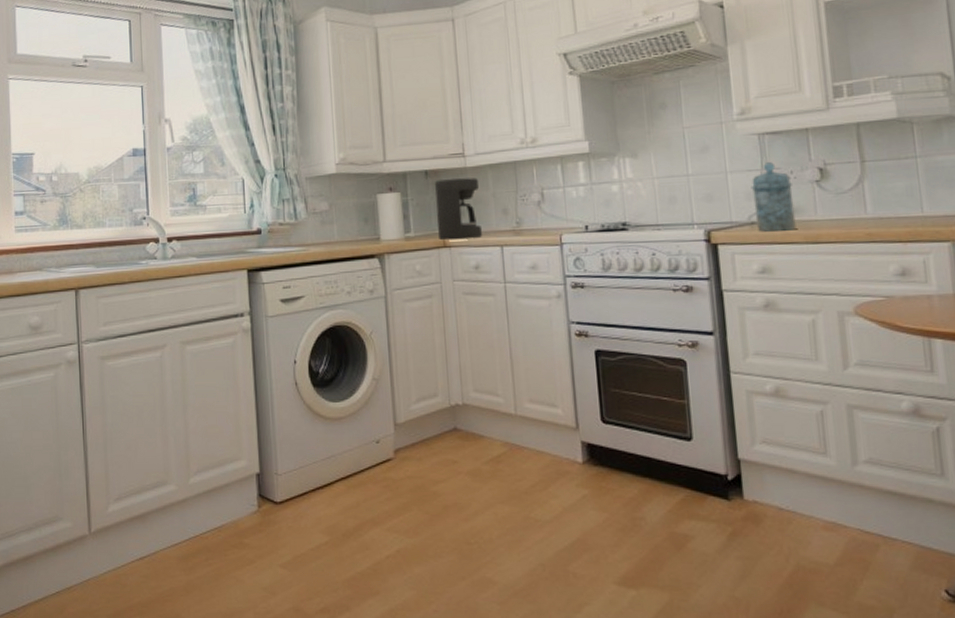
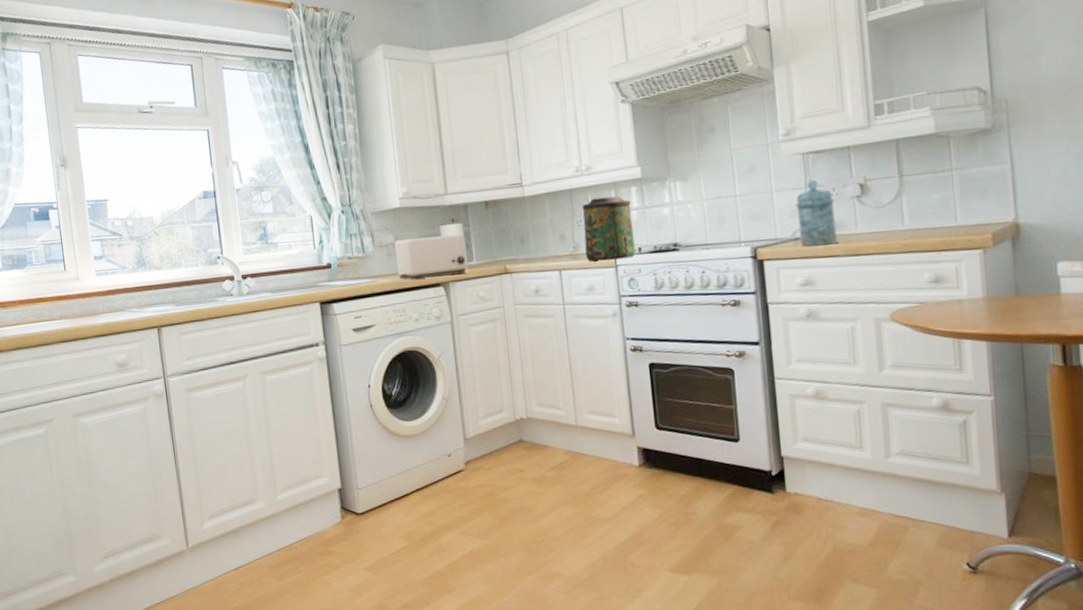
toaster: none [328,204,404,250] -> present [394,234,467,280]
coffee maker: present [435,178,483,241] -> none [495,206,542,268]
canister: none [526,170,582,239] -> present [581,195,636,262]

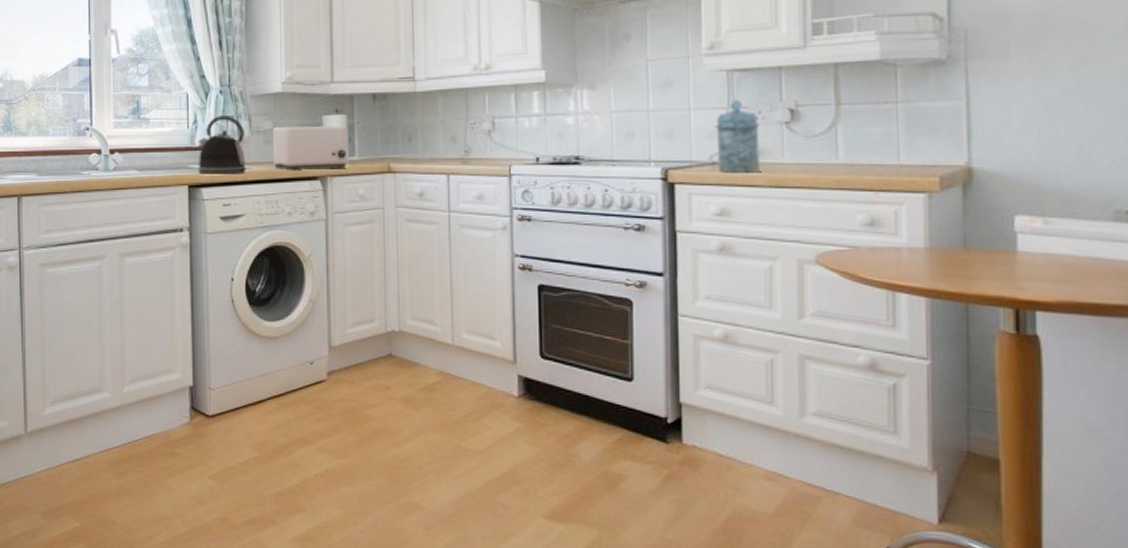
kettle: none [326,233,374,292] -> present [198,116,248,176]
canister: present [581,195,636,262] -> none [477,99,532,168]

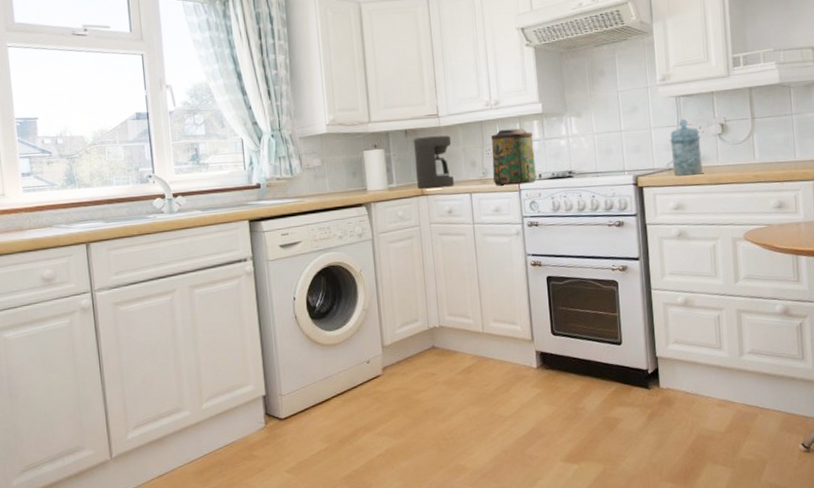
kettle: present [198,116,248,176] -> none [255,156,301,210]
toaster: present [272,126,347,171] -> none [320,159,387,200]
coffee maker: none [383,103,430,166] -> present [414,135,455,190]
canister: none [477,99,532,168] -> present [490,128,536,186]

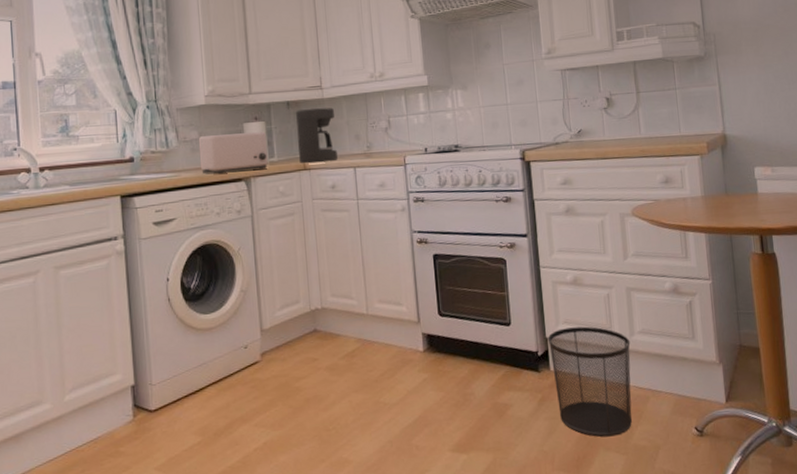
toaster: none [320,159,387,200] -> present [198,132,268,175]
canister: present [490,128,536,186] -> none [375,100,422,160]
waste bin: none [658,346,740,451] -> present [547,326,632,437]
canister: present [669,119,703,177] -> none [555,92,590,151]

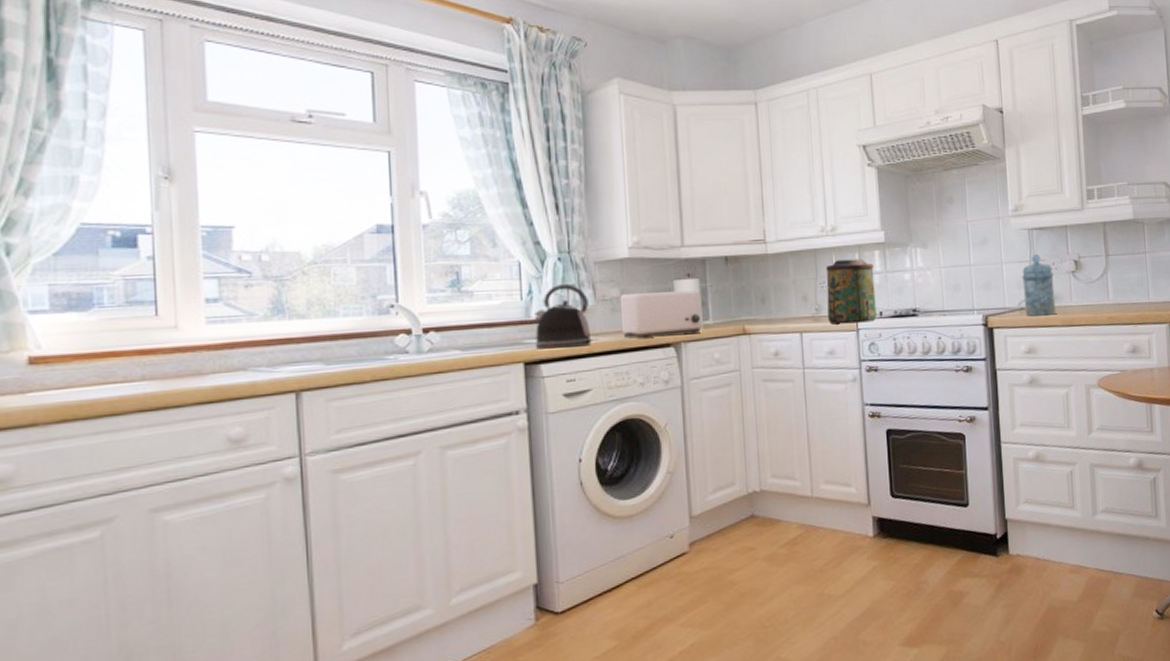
kettle: none [128,128,177,185] -> present [534,284,594,351]
coffee maker: present [296,107,339,164] -> none [735,264,783,328]
canister: none [375,100,422,160] -> present [825,258,877,325]
waste bin: present [547,326,632,437] -> none [1007,506,1093,624]
canister: none [555,92,590,151] -> present [1021,253,1056,318]

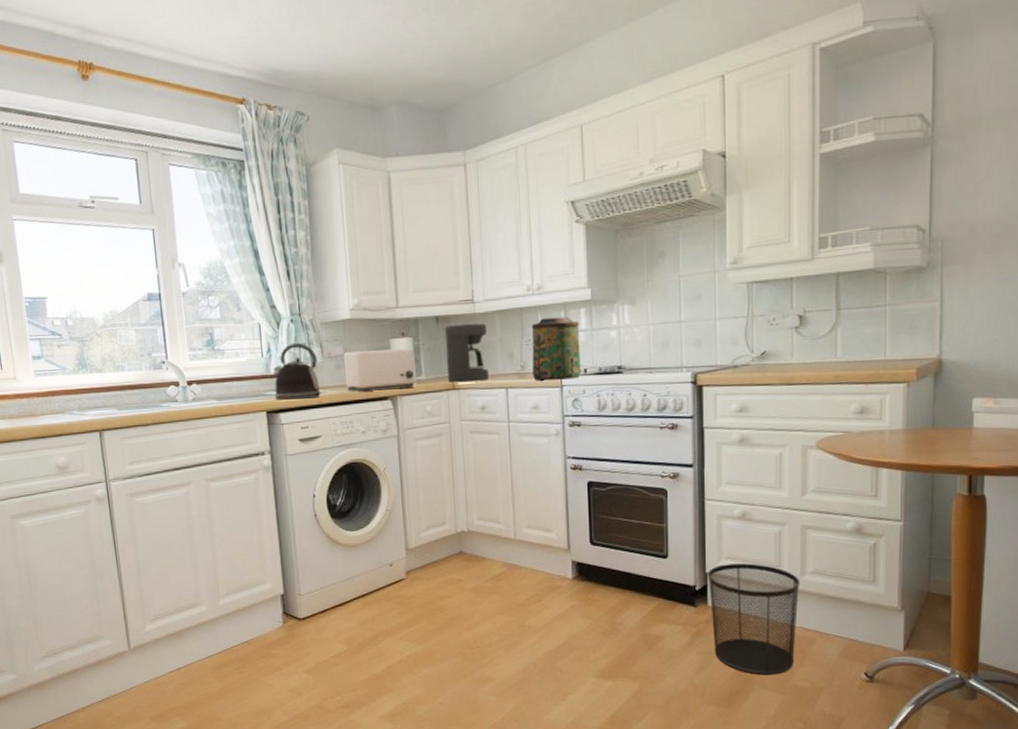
coffee maker: none [735,264,783,328] -> present [445,323,490,384]
waste bin: none [1007,506,1093,624] -> present [707,563,800,675]
canister: present [1021,253,1056,318] -> none [736,308,774,376]

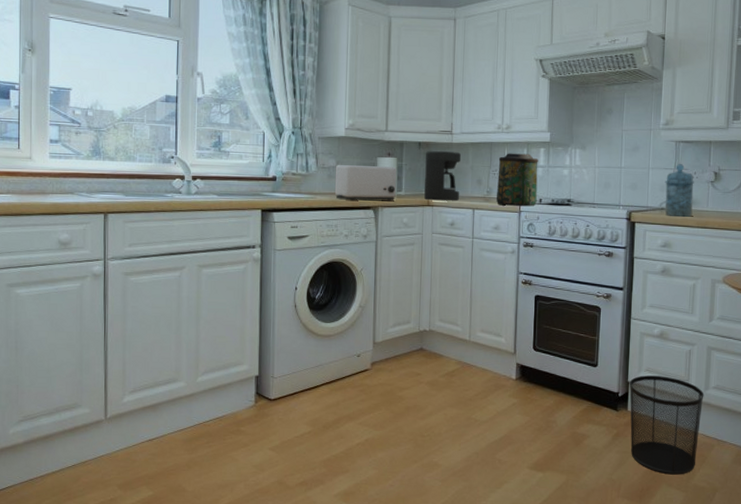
kettle: present [273,343,322,401] -> none [270,153,313,203]
canister: none [736,308,774,376] -> present [664,163,694,218]

